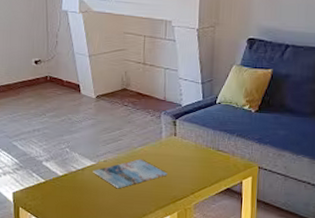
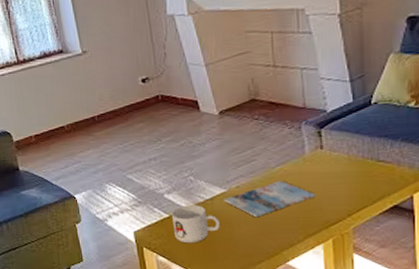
mug: none [47,173,87,207] -> present [171,205,220,244]

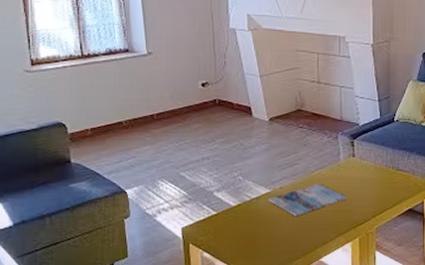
mug: present [171,205,220,244] -> none [219,204,263,240]

